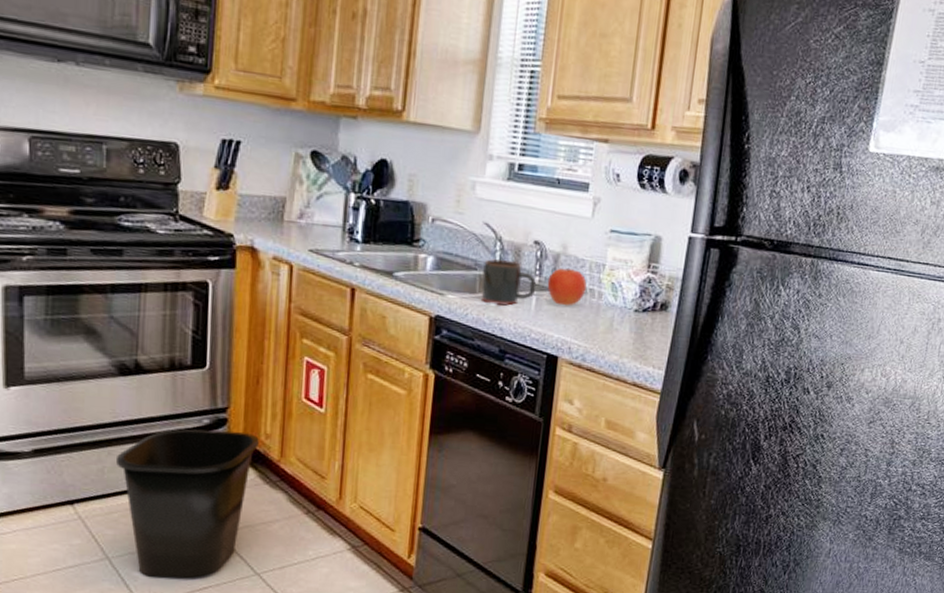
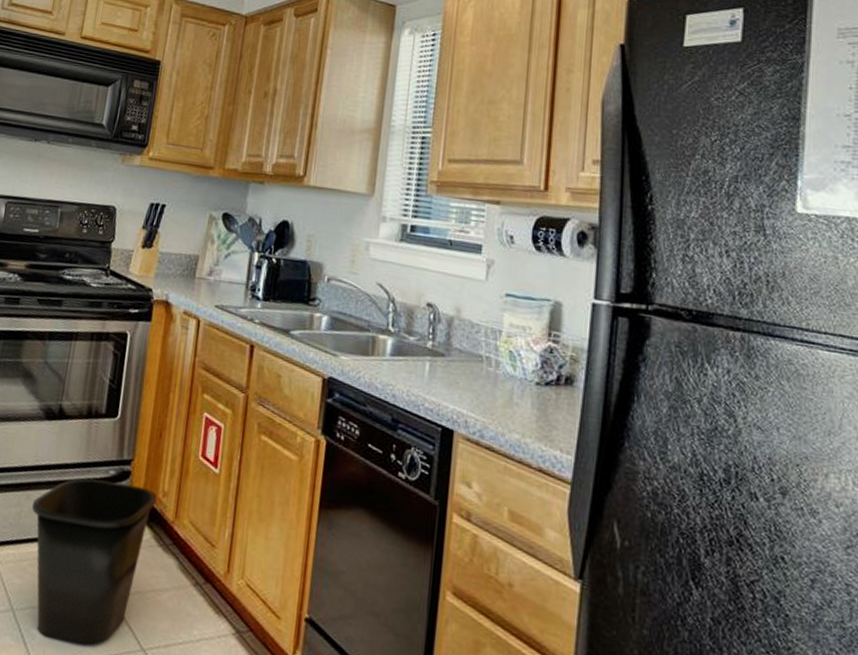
mug: present [480,259,536,306] -> none [373,320,429,370]
fruit: present [547,267,587,306] -> none [440,332,483,375]

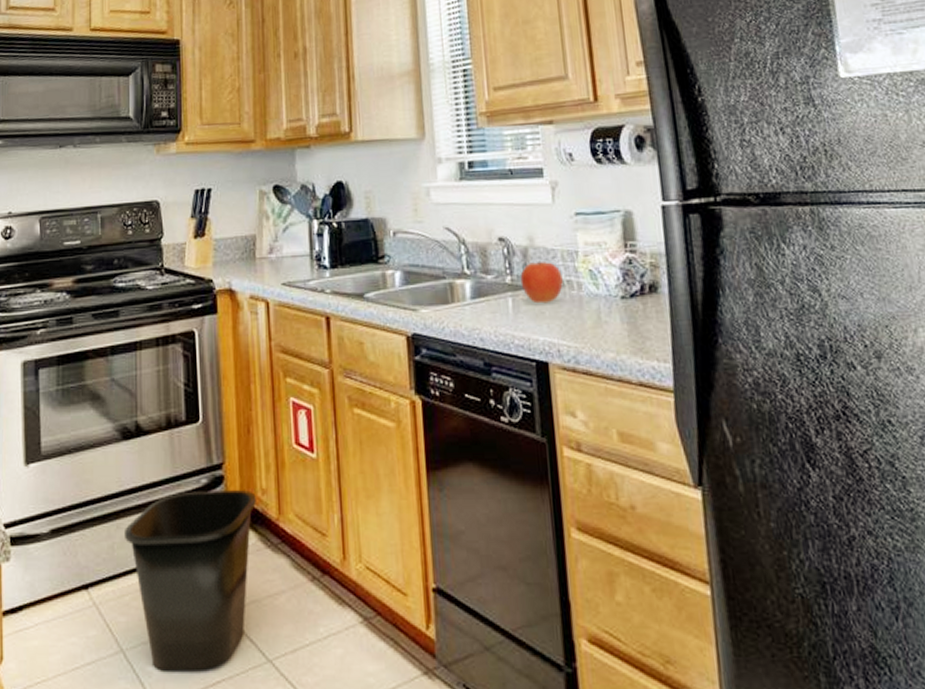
fruit: none [440,332,483,375] -> present [520,261,563,304]

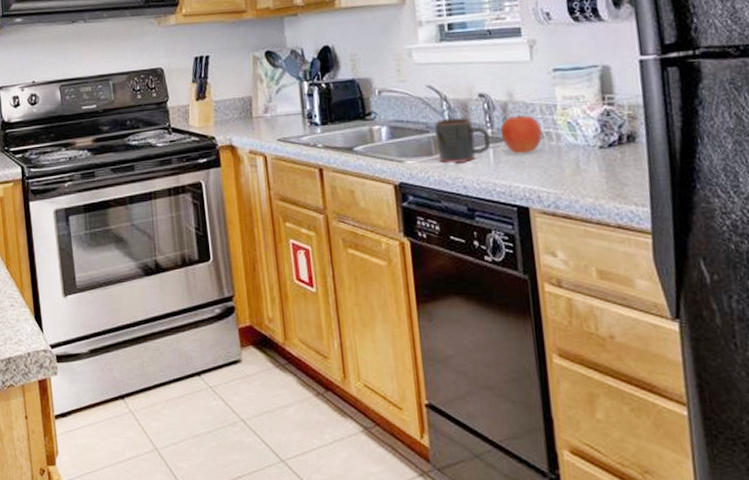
waste bin: present [123,490,256,672] -> none [151,319,264,468]
mug: none [451,263,509,313] -> present [434,118,490,164]

